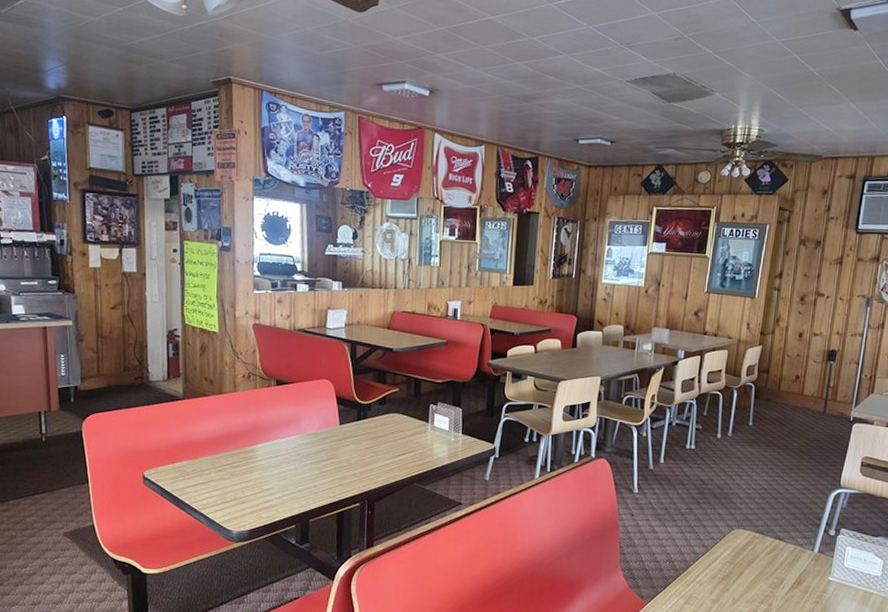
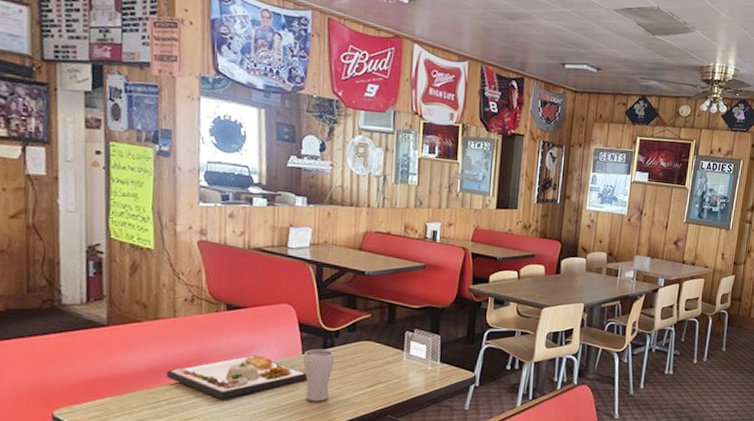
dinner plate: none [229,426,345,466] -> present [166,355,308,400]
drinking glass: none [340,420,367,469] -> present [303,348,334,402]

